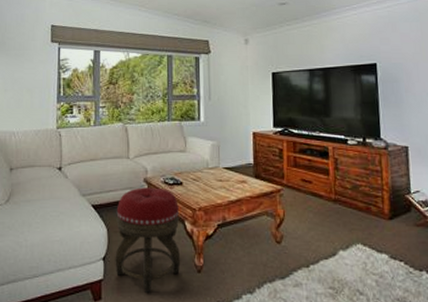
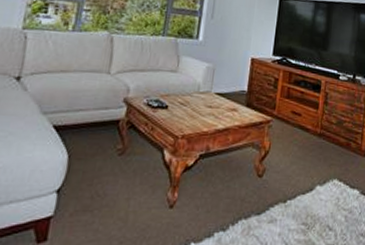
footstool: present [115,187,181,293] -> none [71,108,160,232]

